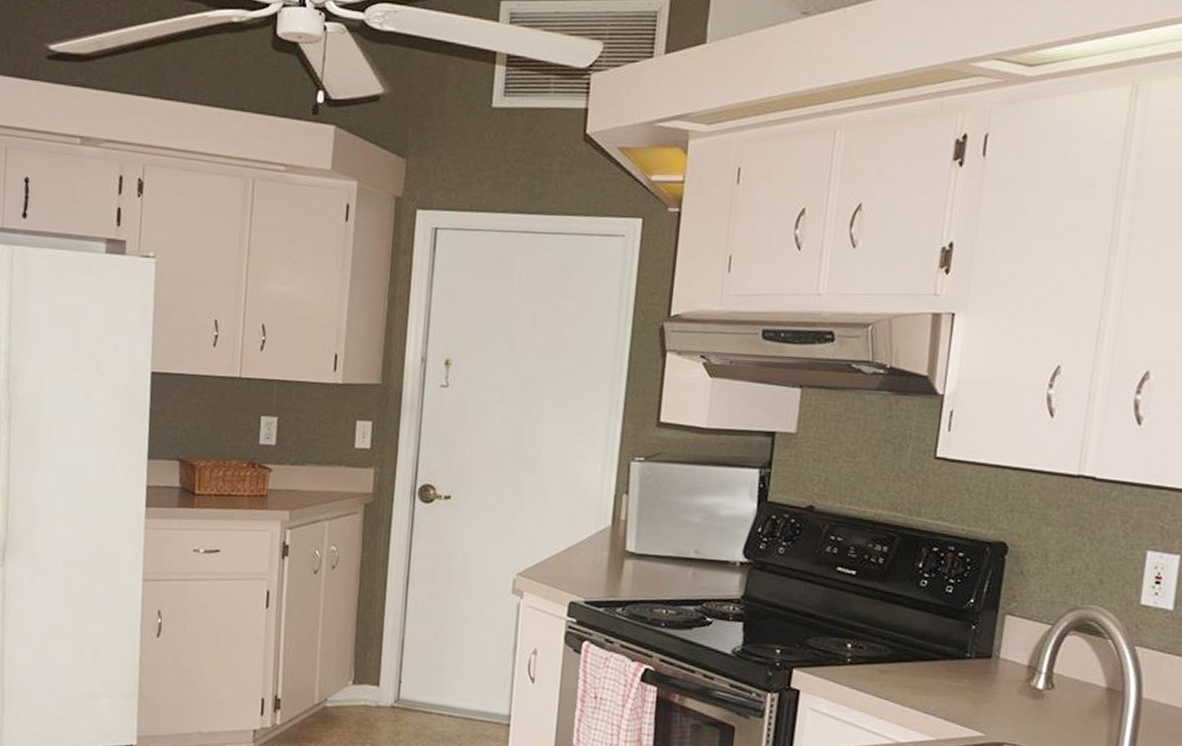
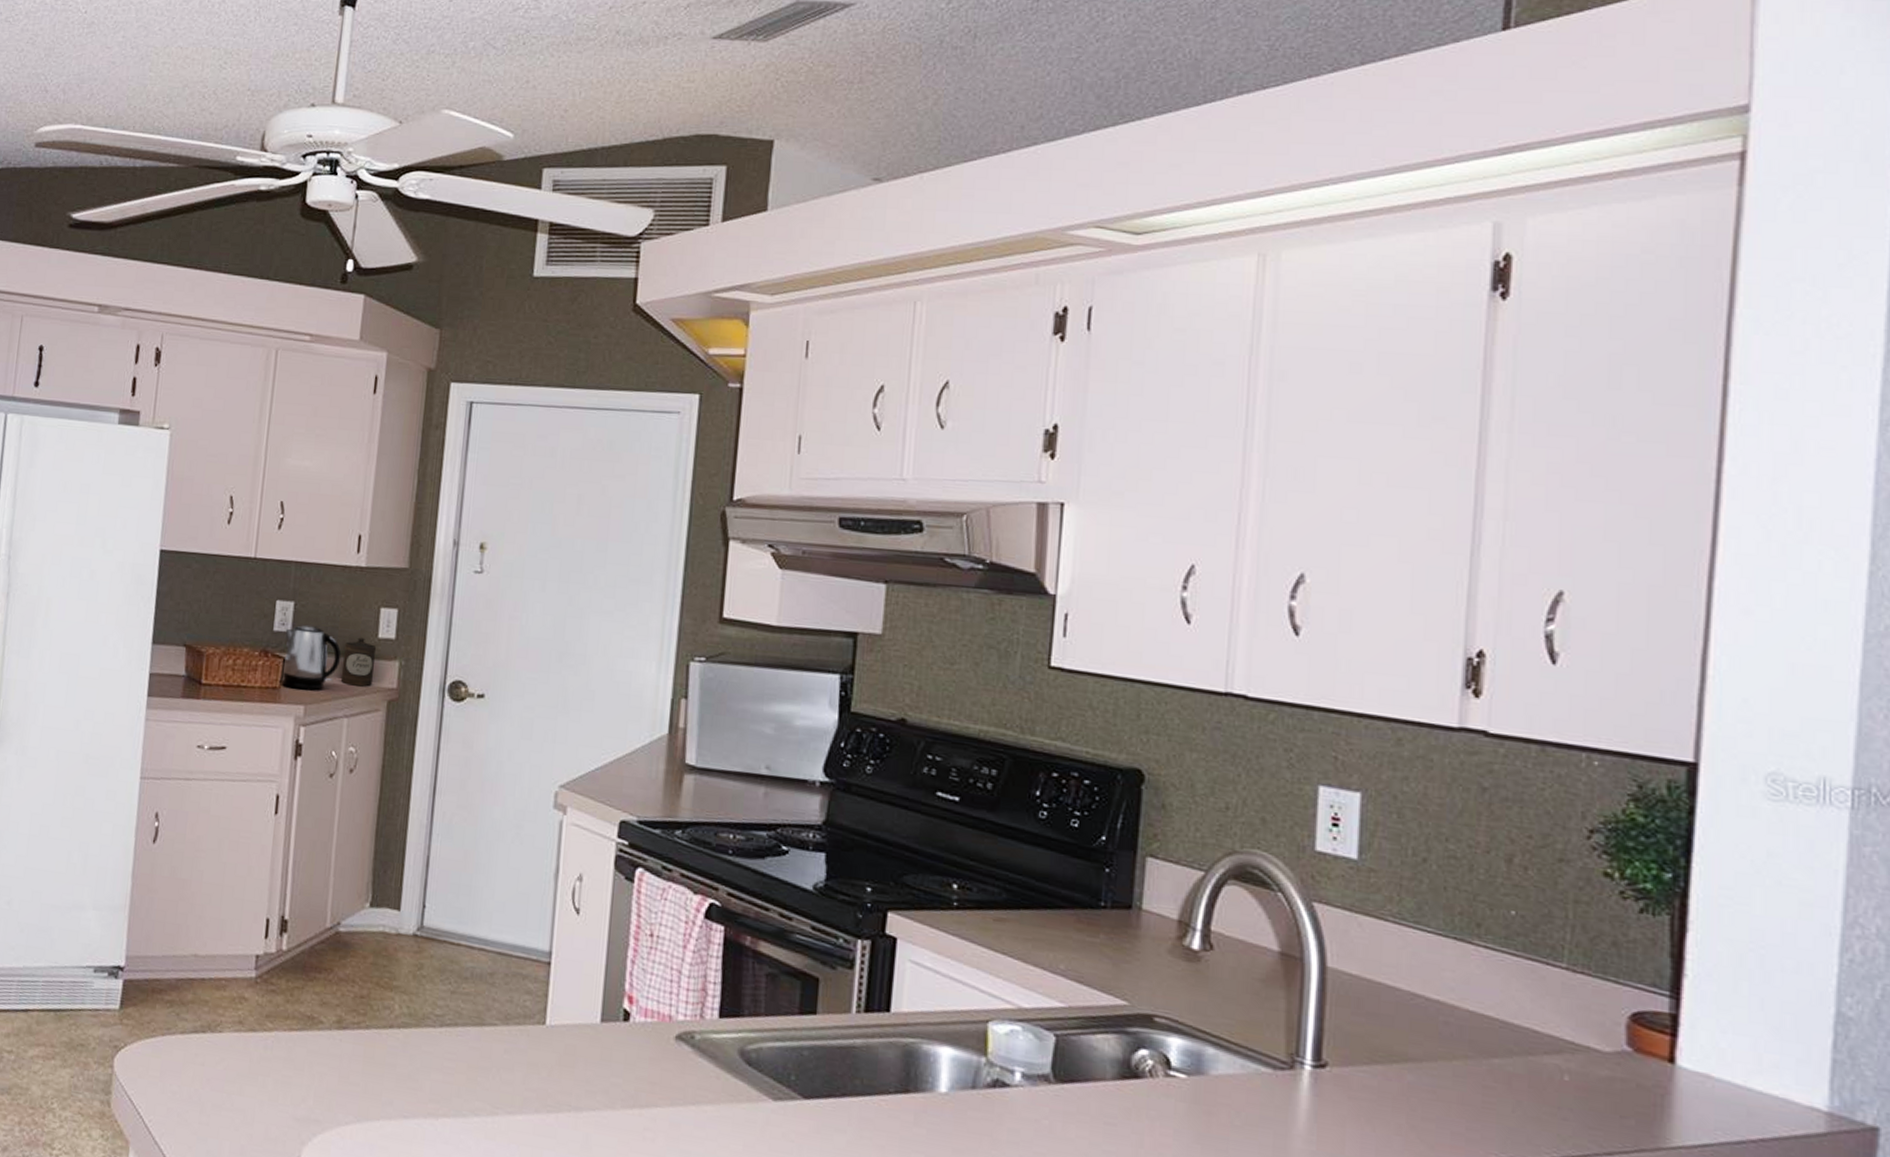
kettle: none [268,438,322,497] -> present [281,625,342,691]
canister: none [322,448,353,492] -> present [340,637,376,687]

